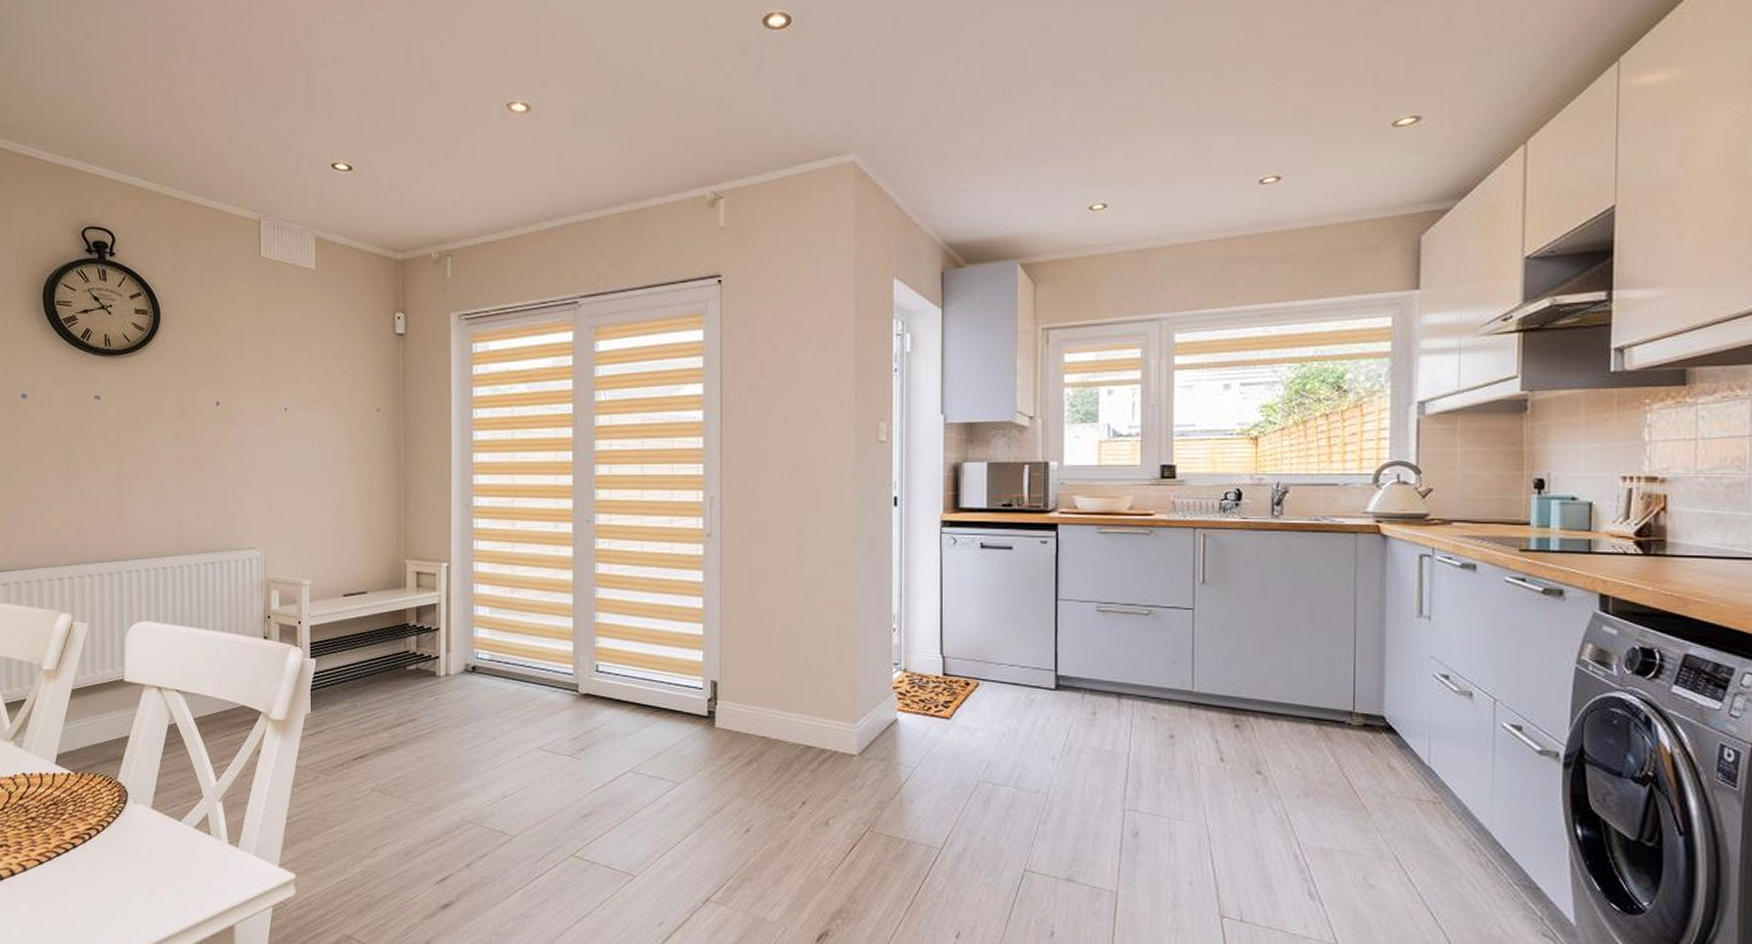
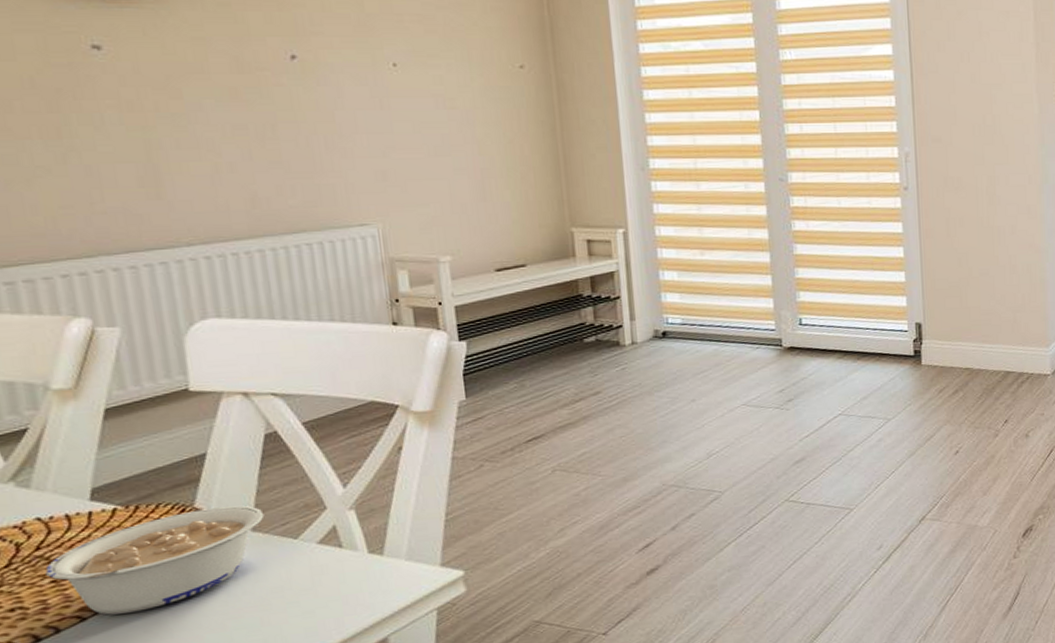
legume: none [23,783,161,864] -> present [45,505,265,615]

